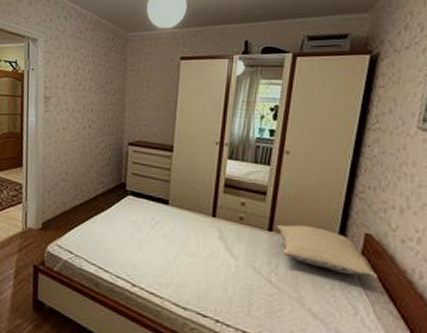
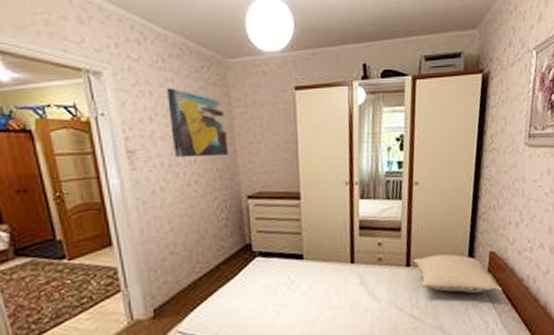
wall art: none [77,53,121,109] -> present [167,88,229,158]

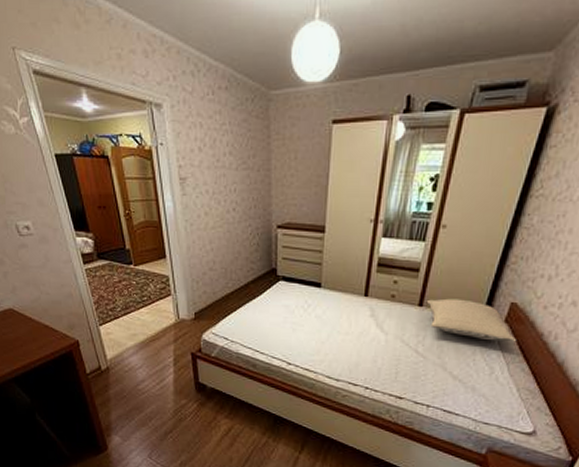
wall art: present [167,88,229,158] -> none [215,120,265,187]

